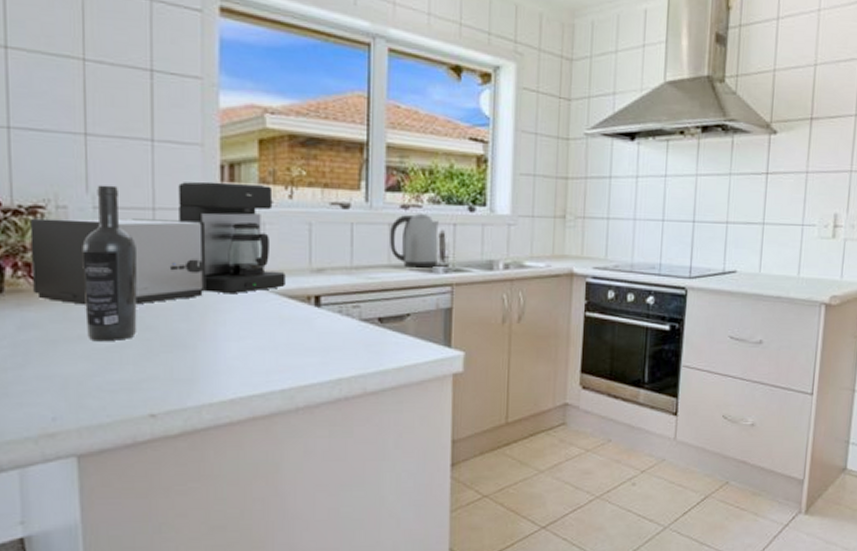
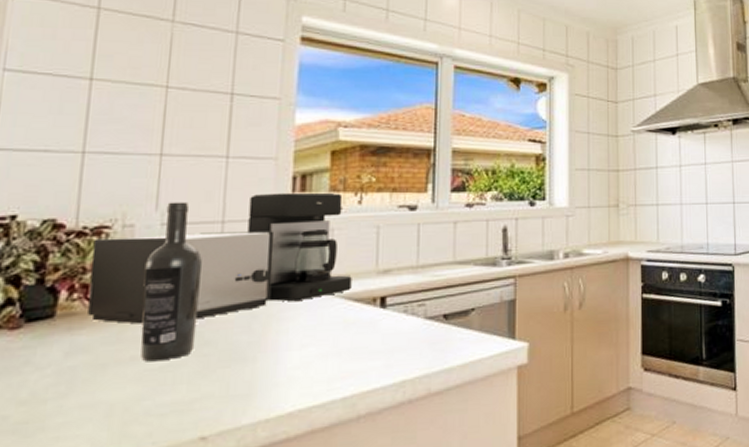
kettle: present [390,213,439,268] -> none [455,210,502,263]

